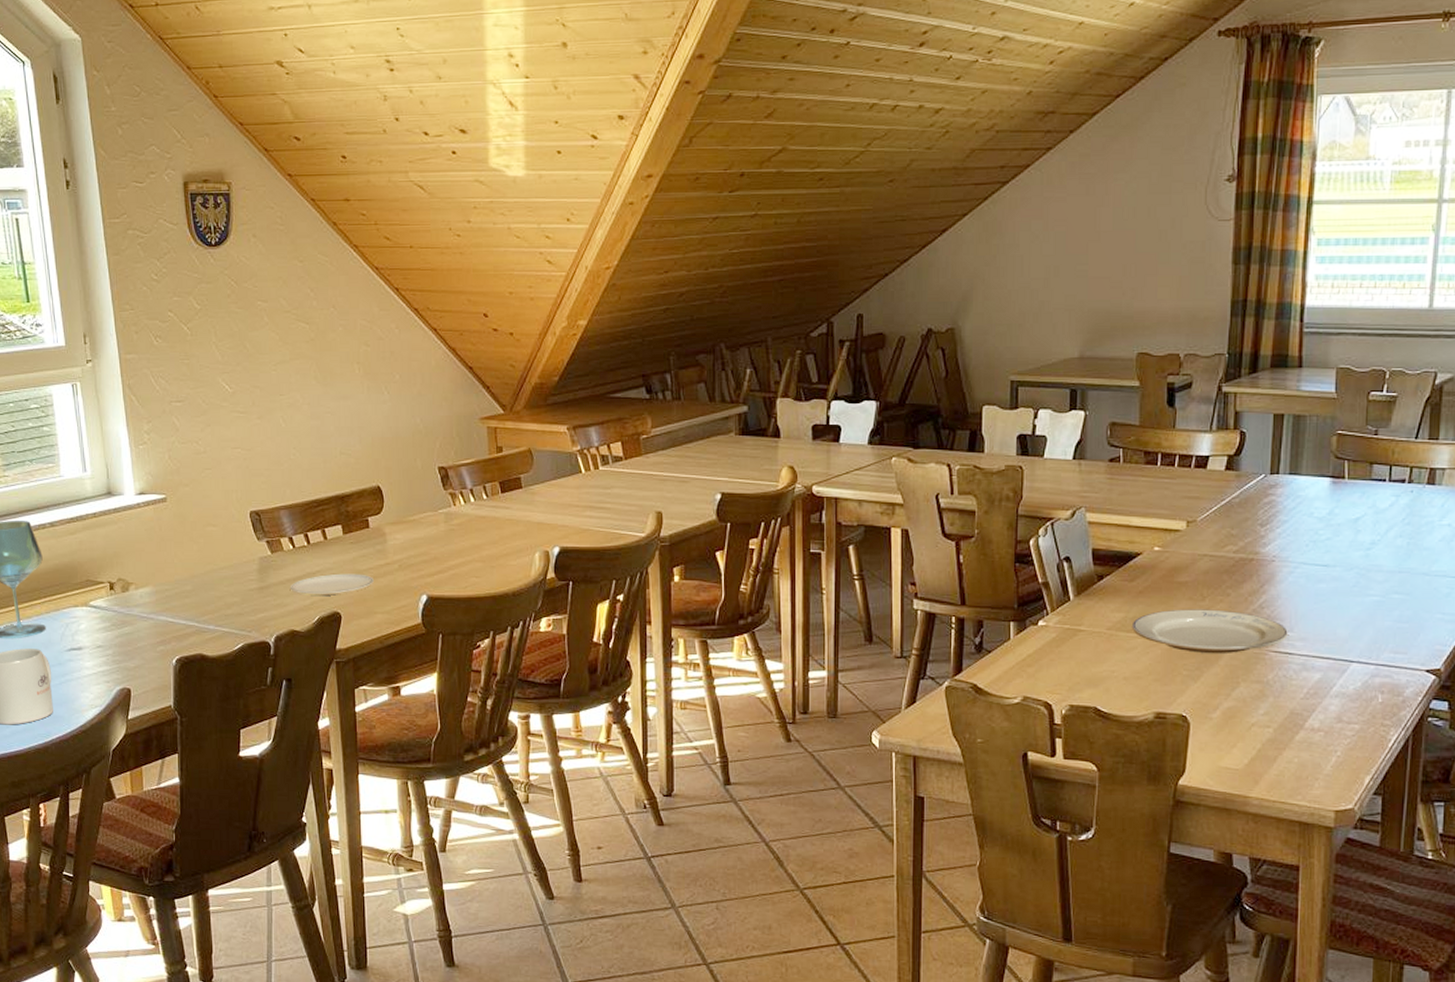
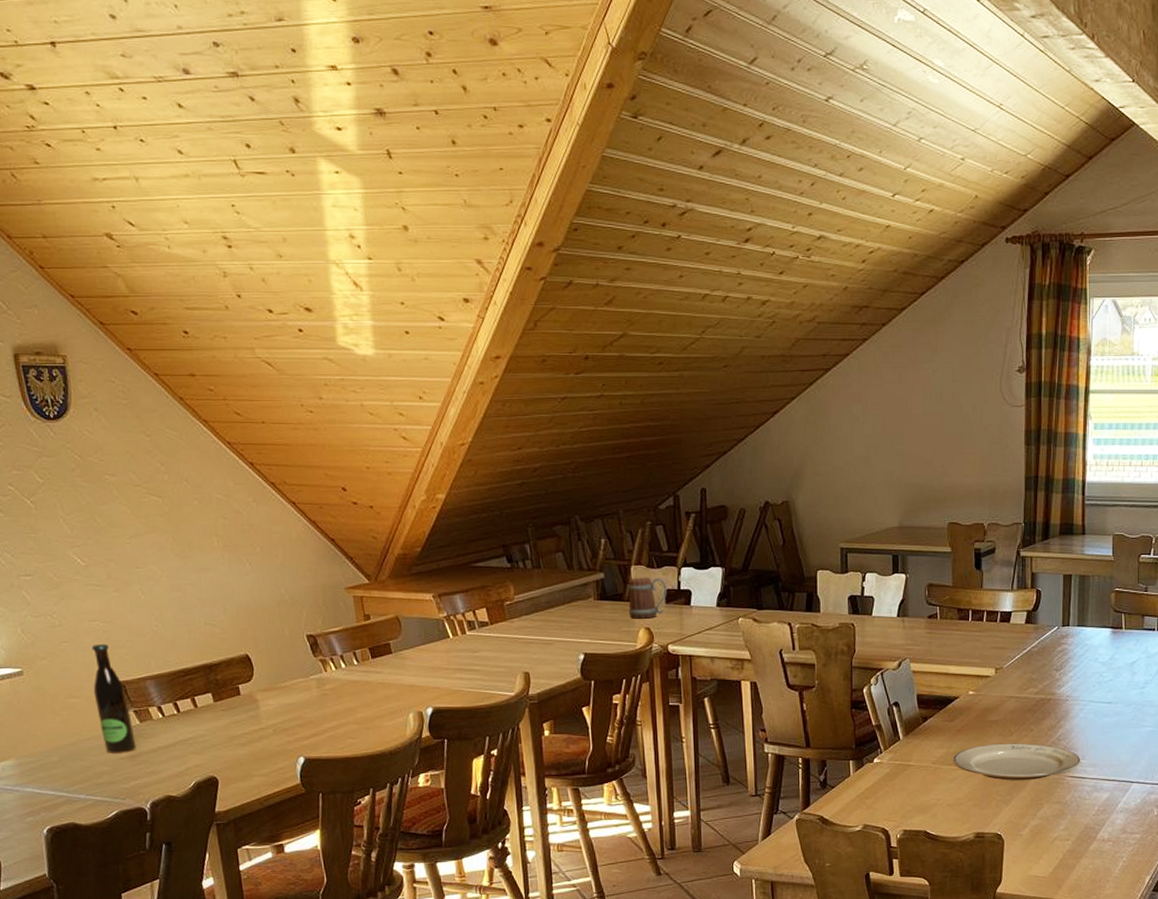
bottle: none [230,471,266,584] -> present [91,643,136,753]
plate: present [289,573,375,596] -> none [162,739,250,762]
beer mug: none [772,411,814,456] -> present [628,577,667,619]

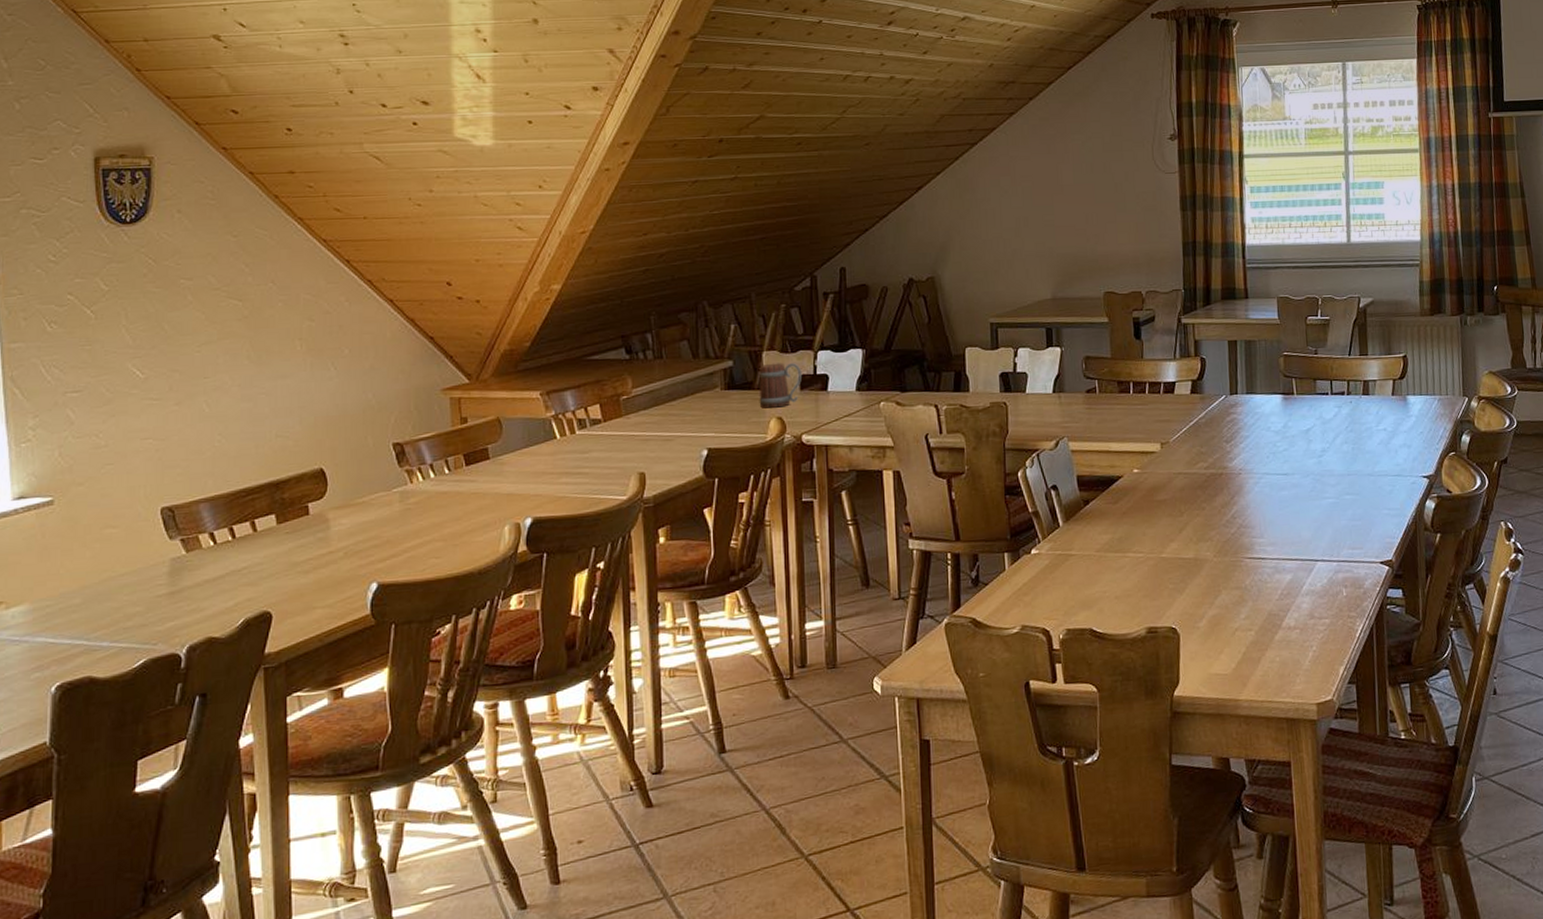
bottle: present [91,643,136,753] -> none [135,464,178,591]
plate: present [952,743,1081,780] -> none [1118,523,1259,566]

